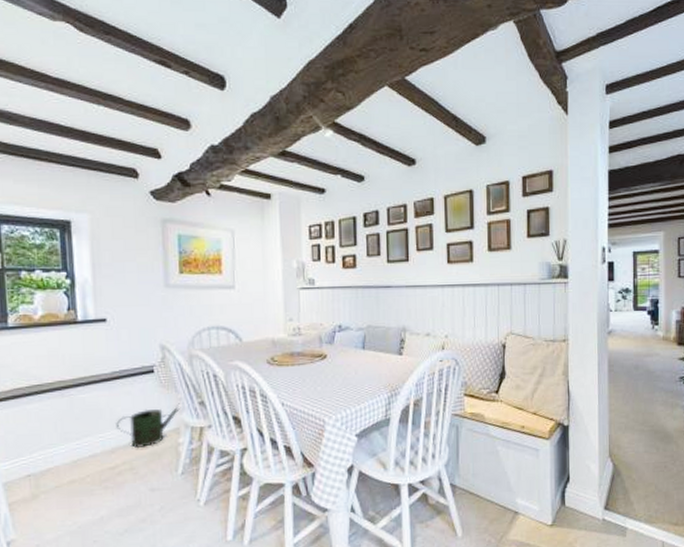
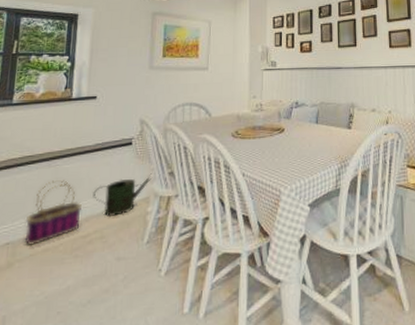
basket: none [44,410,106,478] -> present [24,180,82,247]

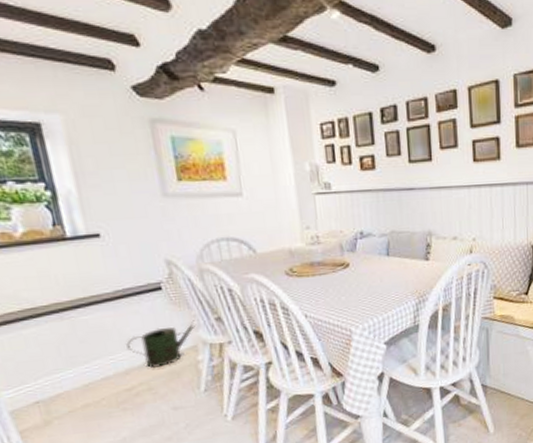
basket: present [24,180,82,247] -> none [50,333,121,404]

